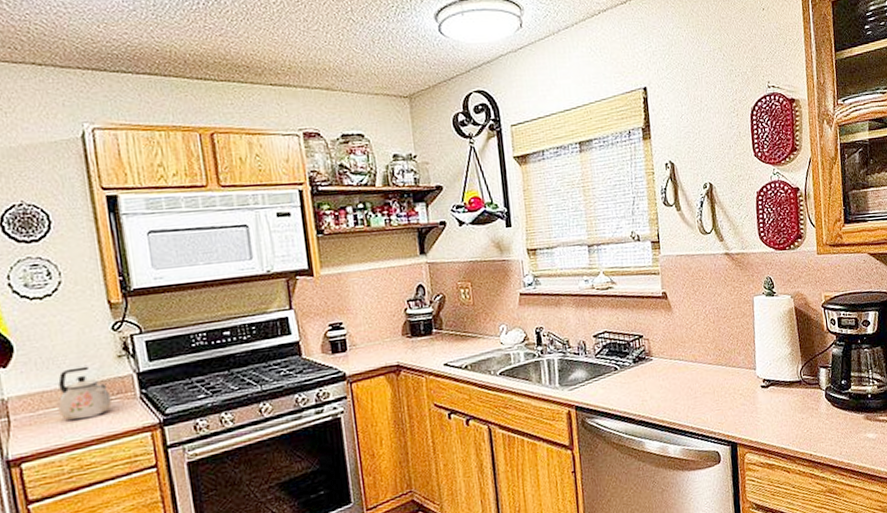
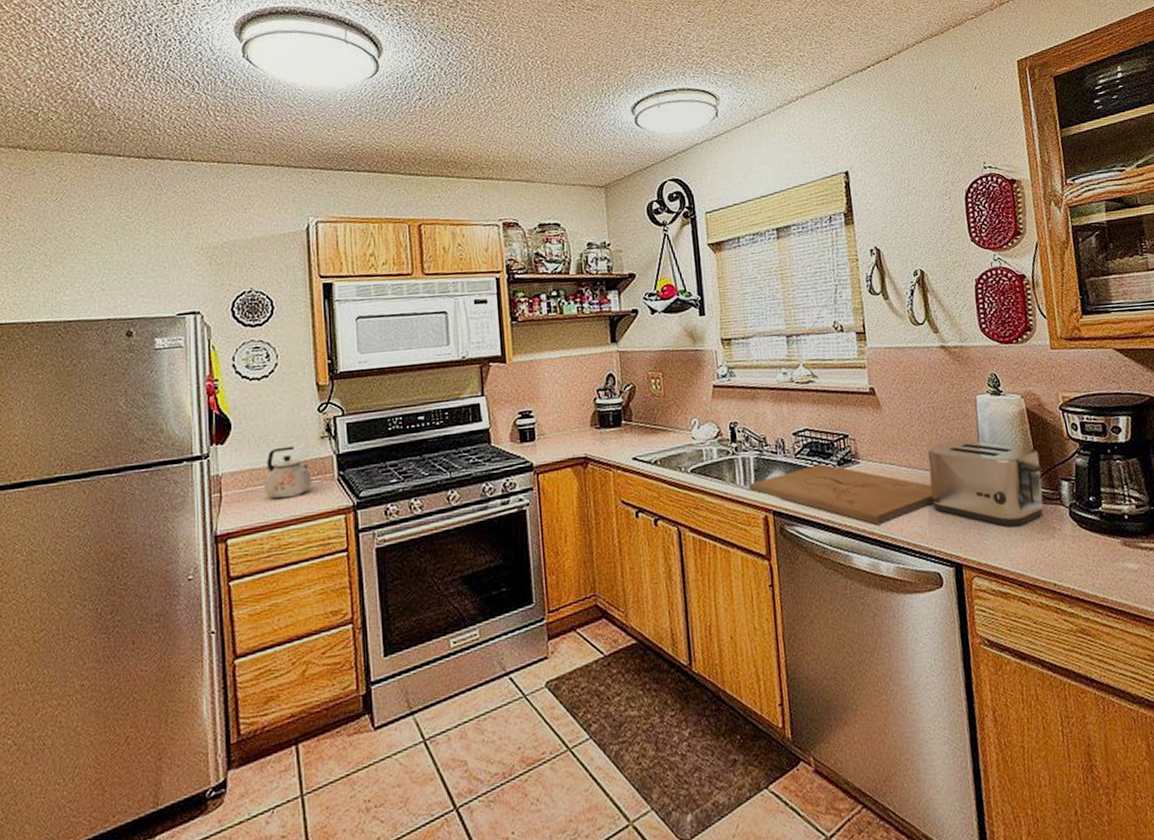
cutting board: none [553,362,715,414] -> present [748,464,934,526]
toaster: none [711,336,806,410] -> present [927,439,1044,528]

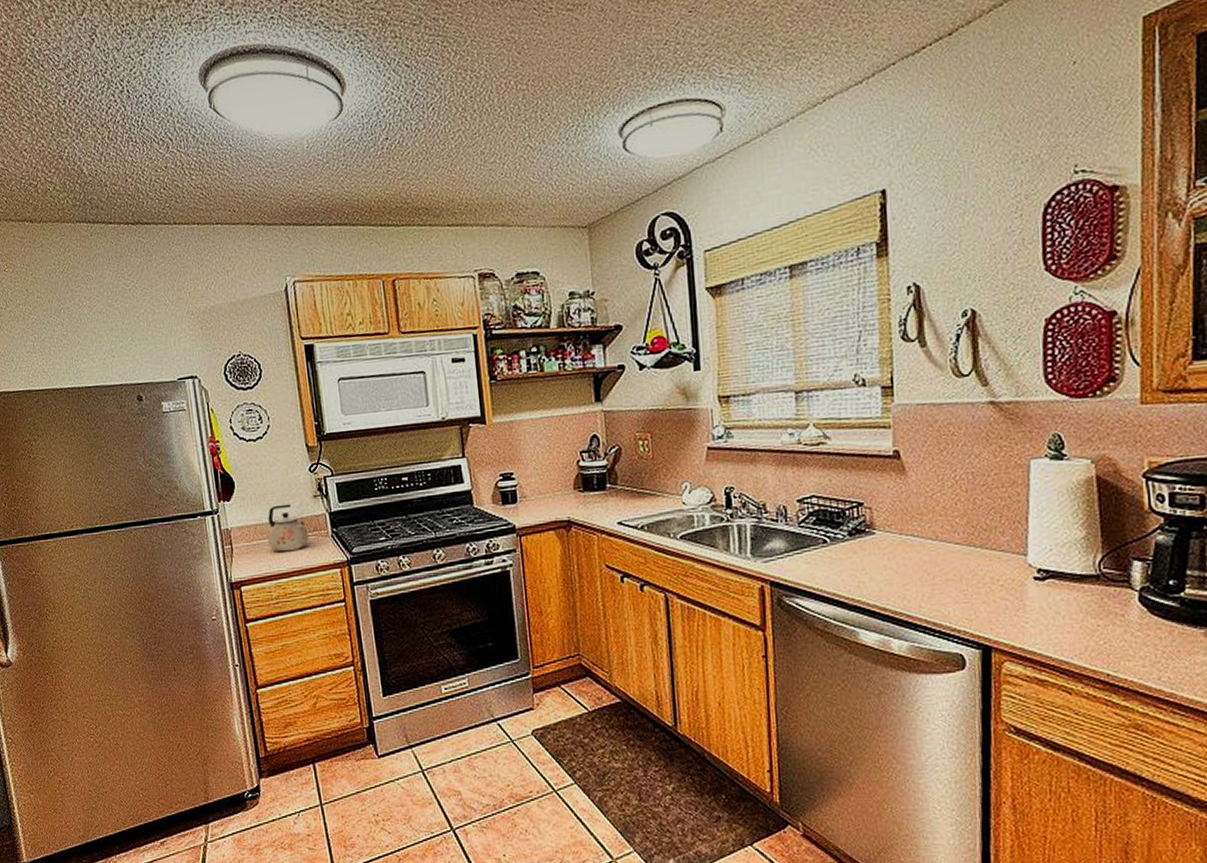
cutting board: present [748,464,934,526] -> none [743,533,962,601]
toaster: present [927,439,1044,528] -> none [959,510,1109,610]

